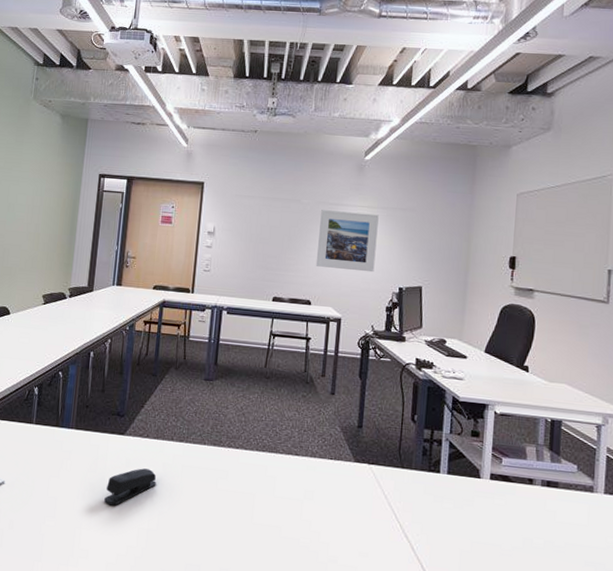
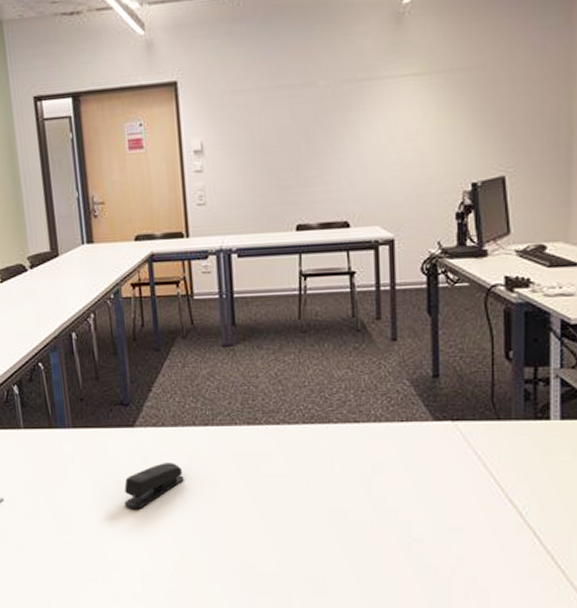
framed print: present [315,210,379,273] -> none [348,83,434,173]

